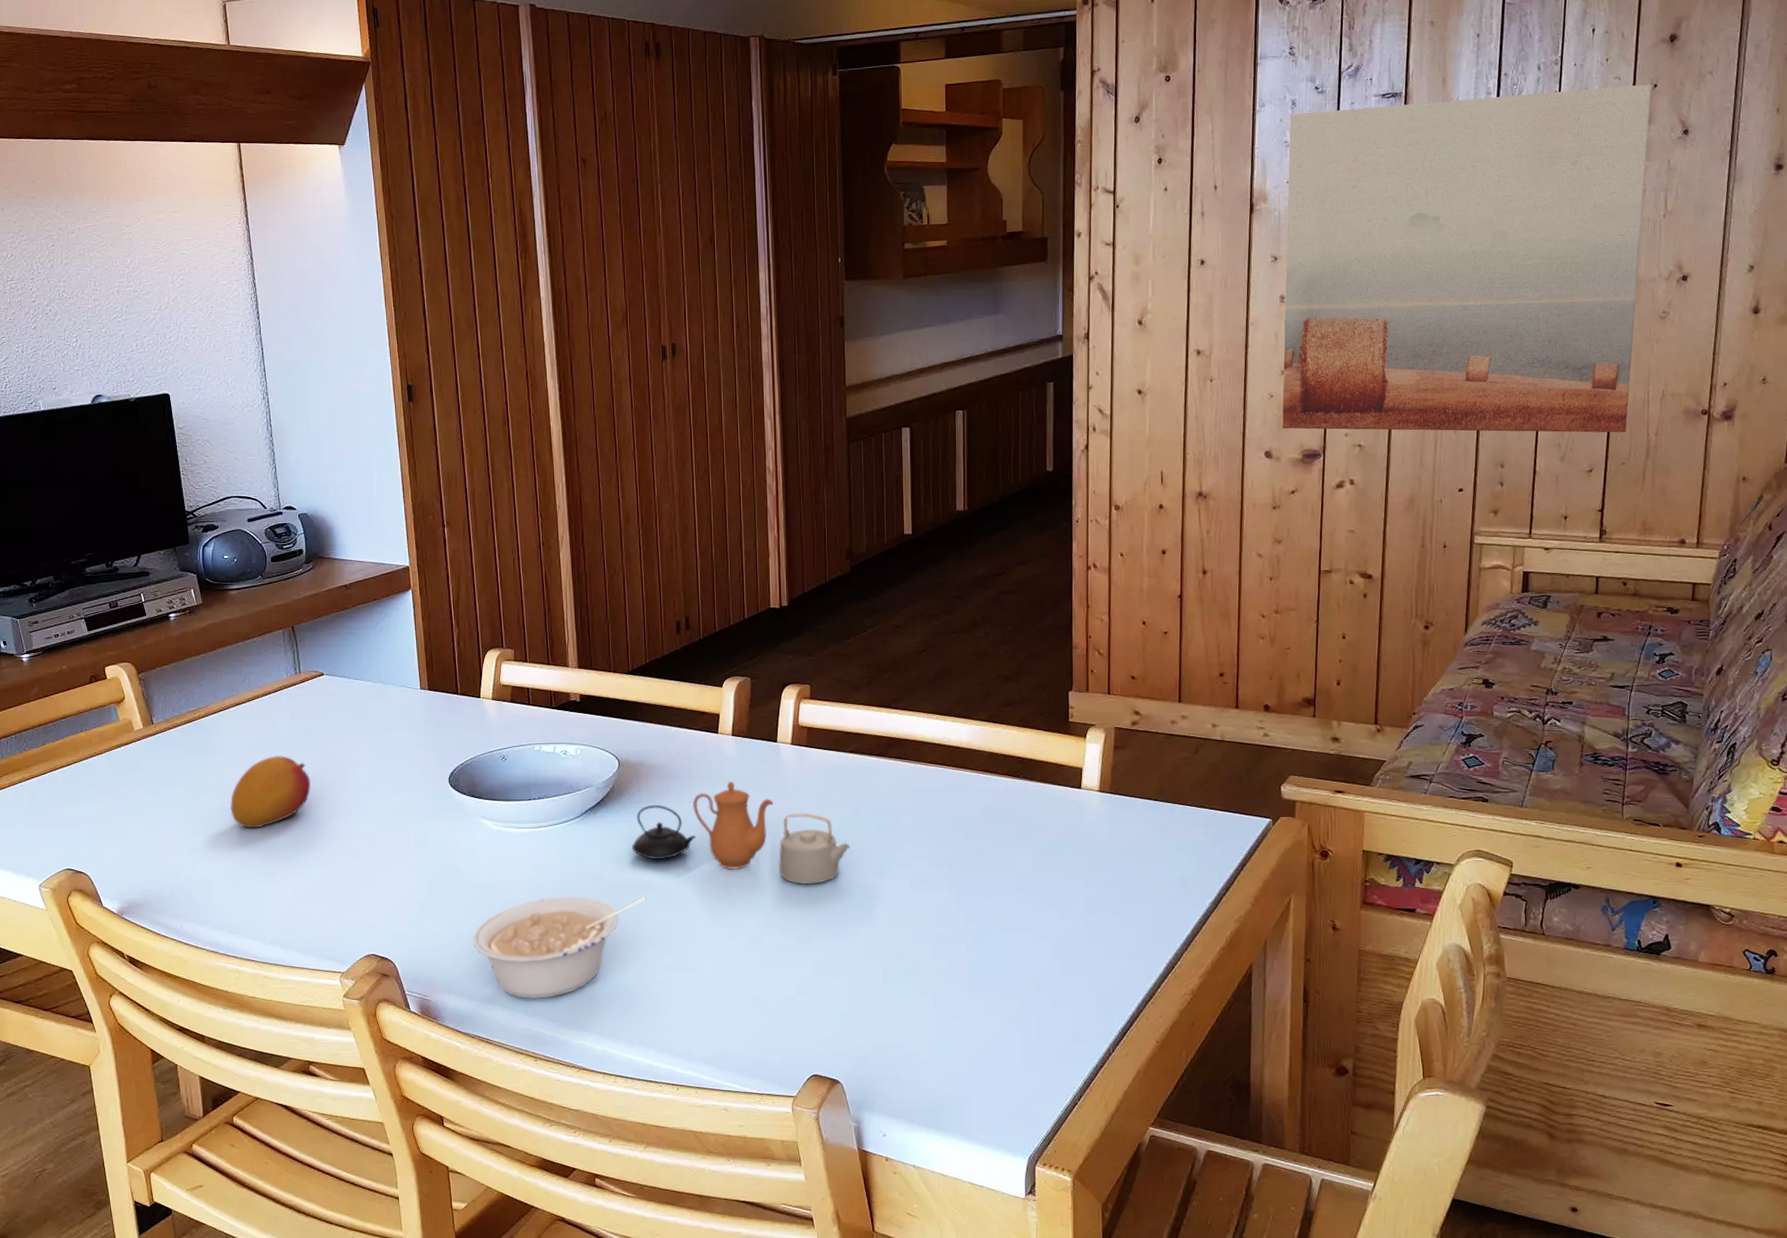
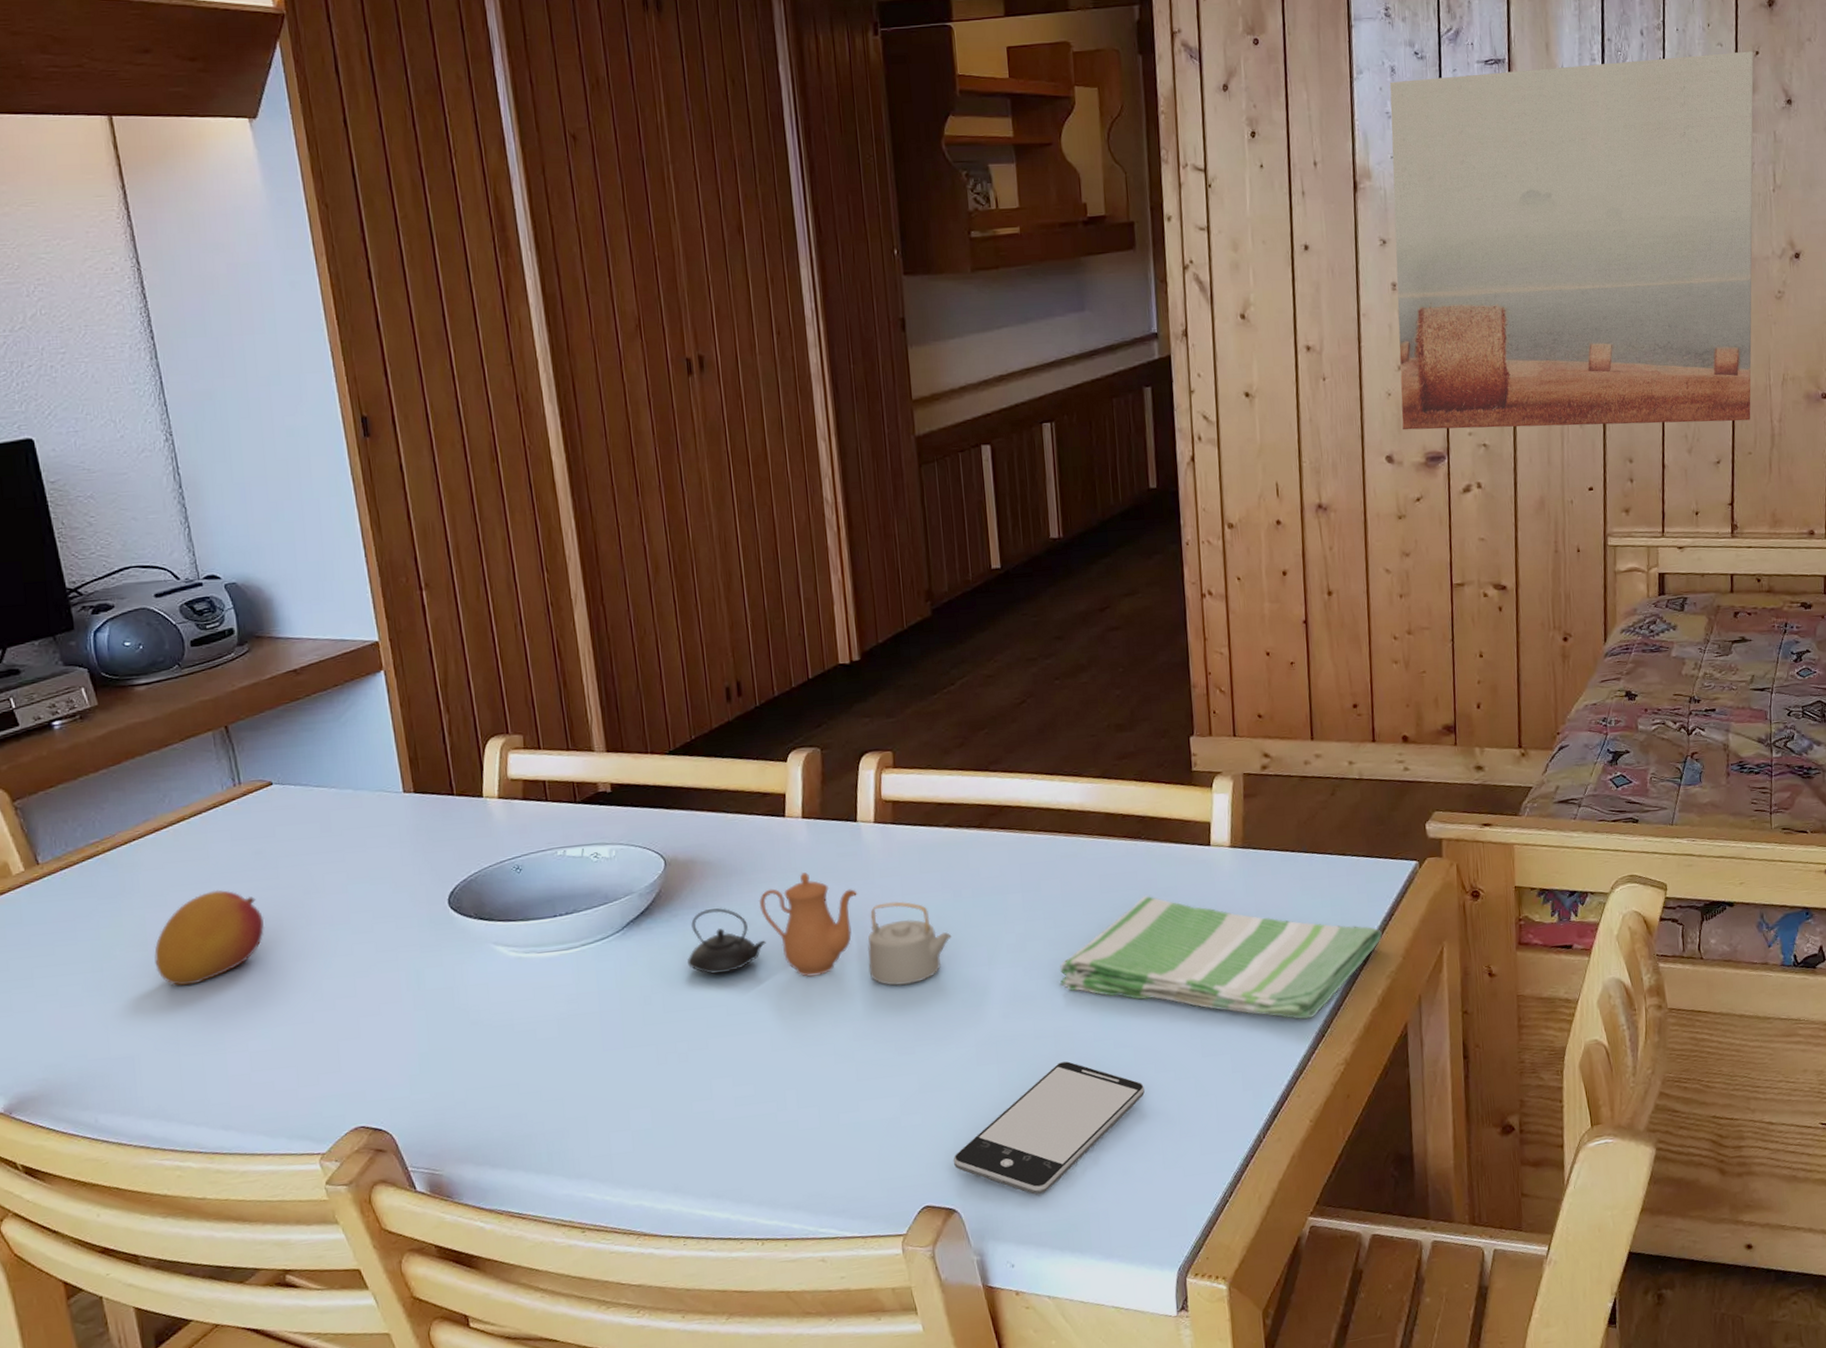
legume: present [472,895,647,999] -> none [492,1018,710,1159]
smartphone: none [840,965,1009,1077] -> present [954,1061,1145,1195]
dish towel: none [940,827,1233,951] -> present [1059,895,1382,1020]

